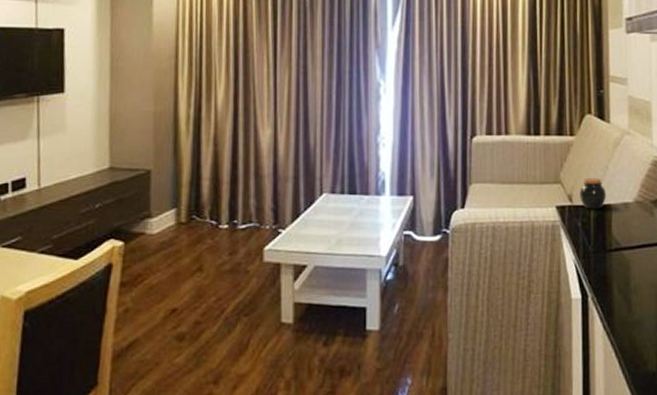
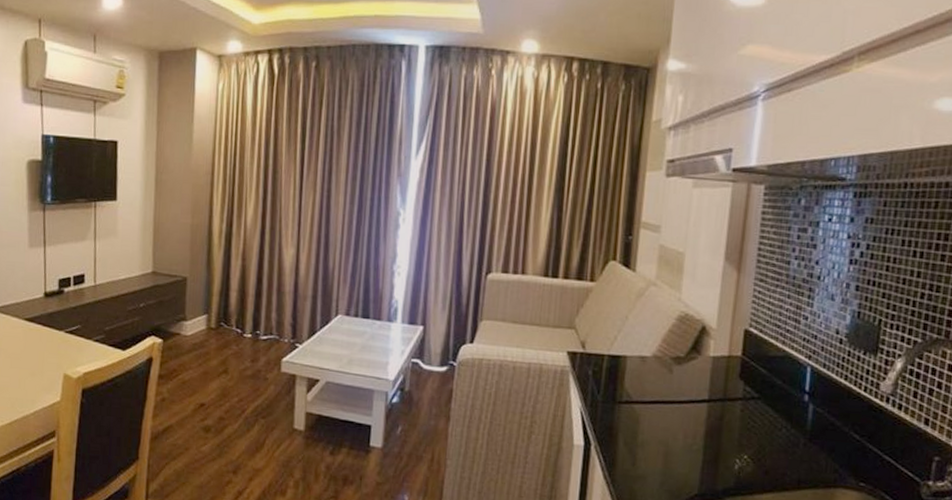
jar: present [580,177,607,209] -> none [593,326,623,359]

